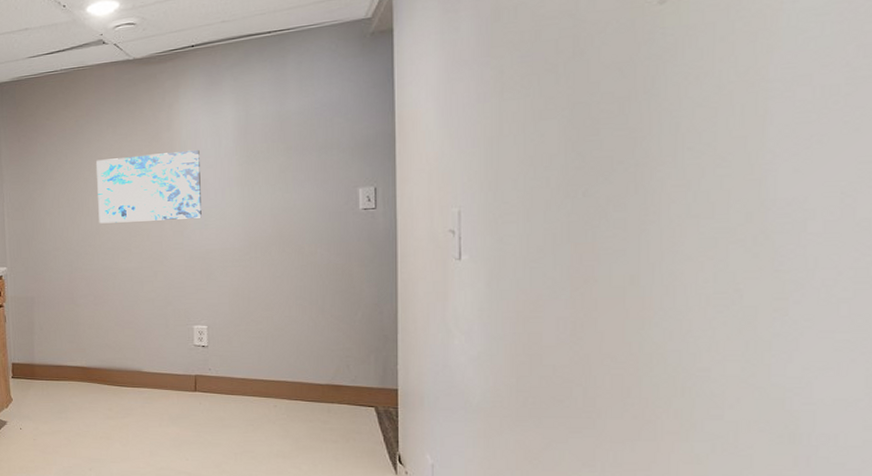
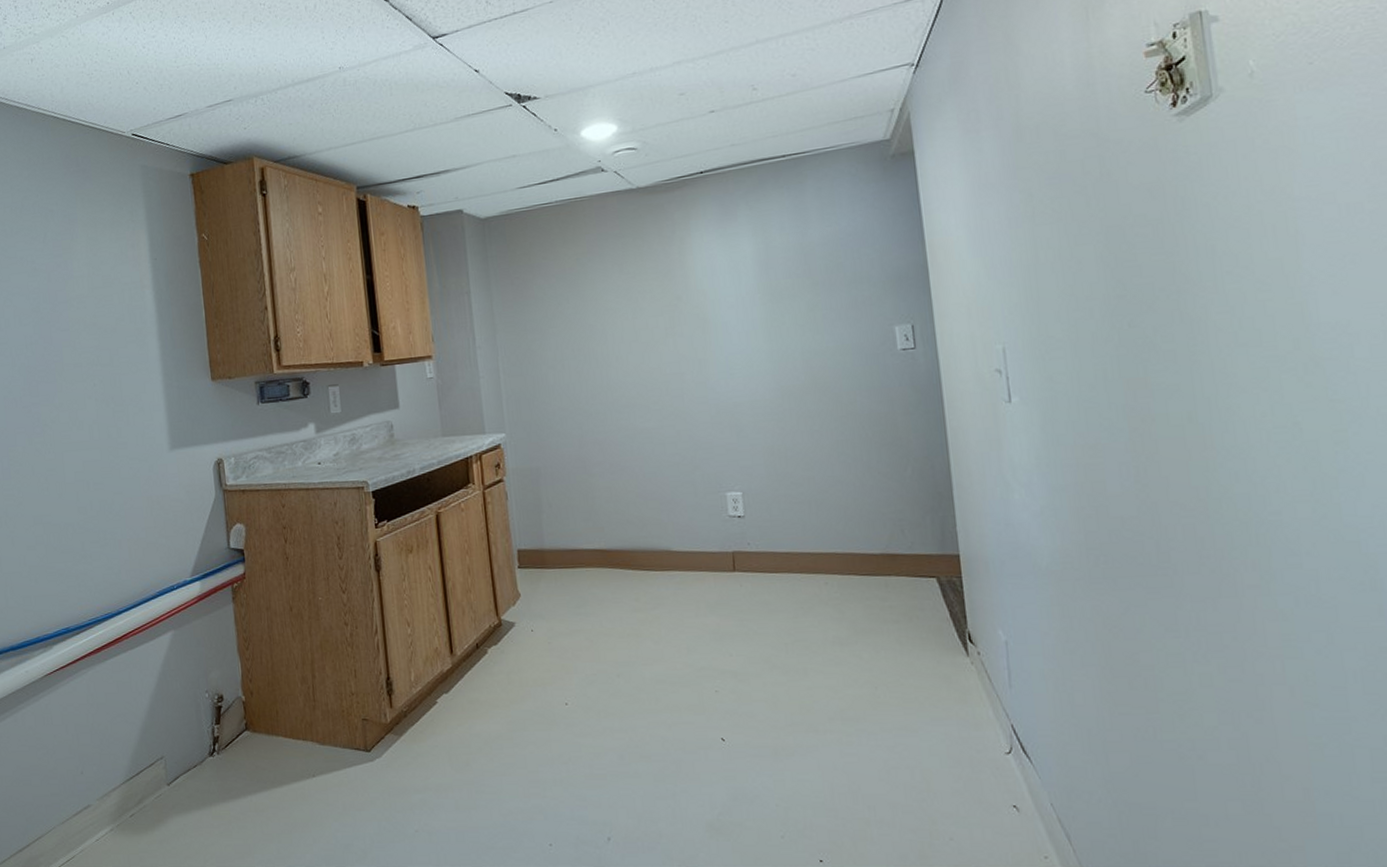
wall art: present [96,149,202,224] -> none [603,287,726,377]

